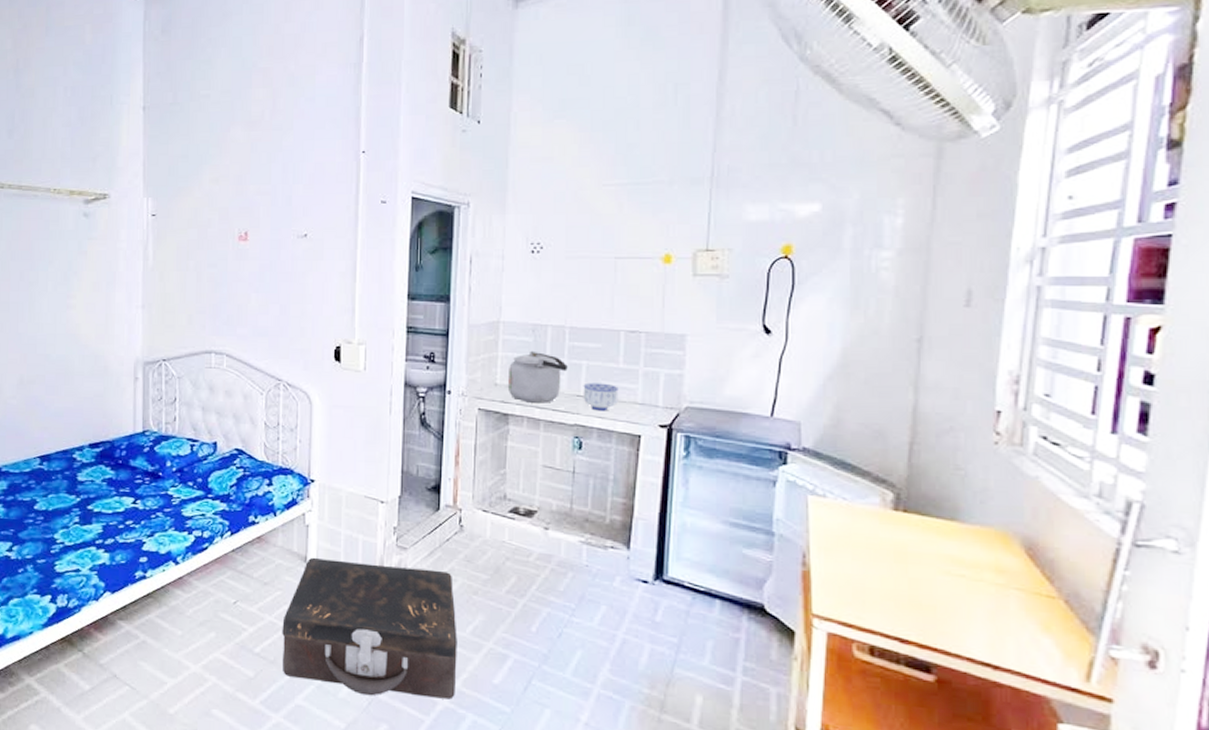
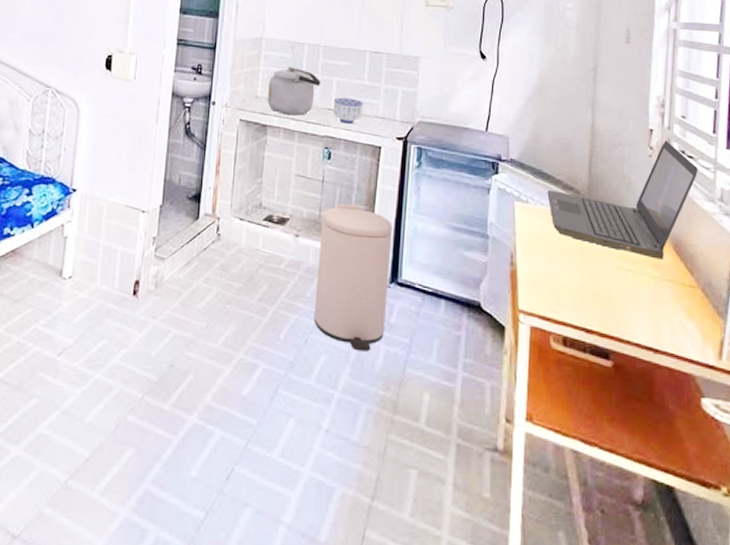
suitcase: present [282,557,457,700] -> none [27,270,210,418]
pedal bin: none [568,495,656,649] -> present [314,203,393,352]
laptop computer: none [851,423,1066,566] -> present [547,139,698,261]

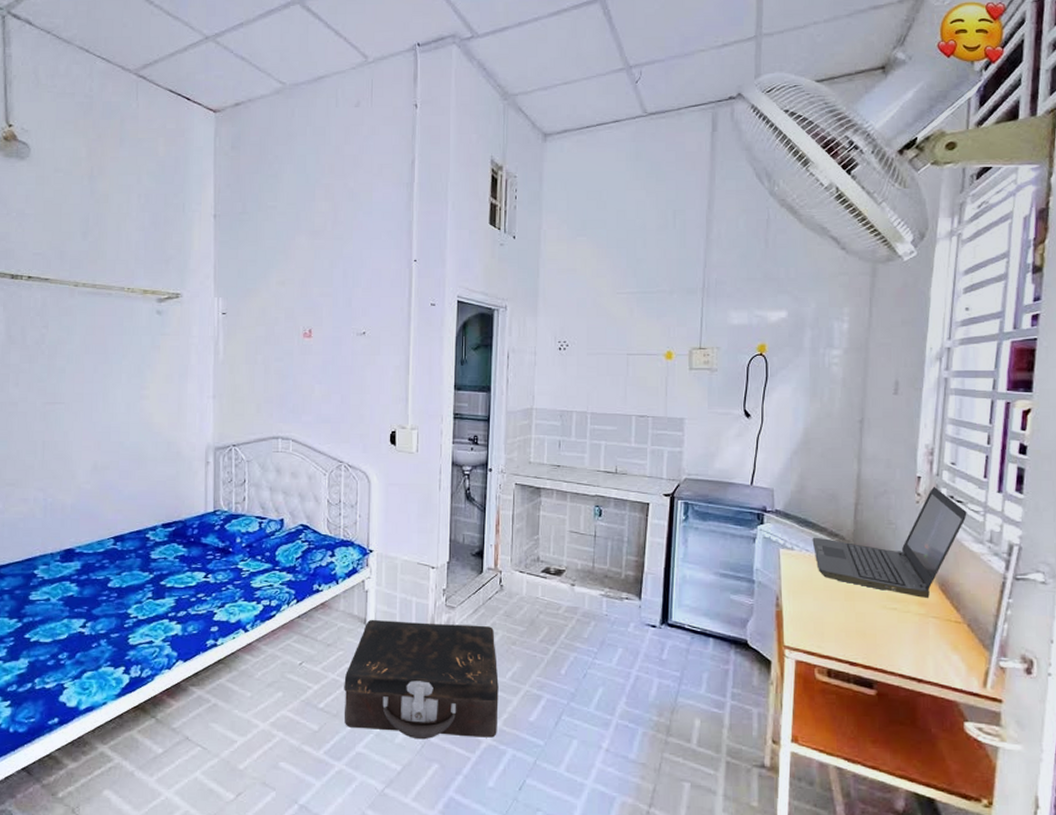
suitcase: none [27,270,210,418] -> present [344,619,499,740]
kettle: present [267,66,321,116] -> none [539,433,589,478]
pedal bin: present [314,203,393,352] -> none [591,555,662,684]
bowl: present [333,97,363,124] -> none [602,459,631,483]

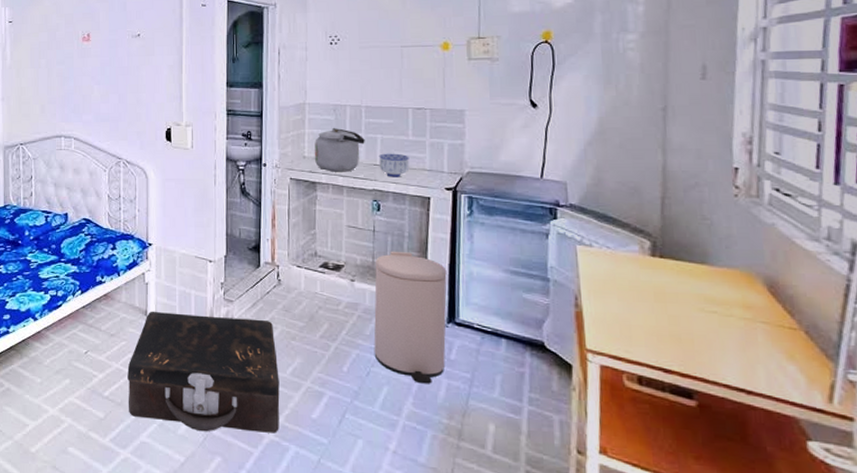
kettle: none [539,433,589,478] -> present [314,127,365,172]
pedal bin: none [591,555,662,684] -> present [373,251,447,384]
bowl: none [602,459,631,483] -> present [379,153,410,177]
laptop computer: present [812,486,967,599] -> none [613,178,798,302]

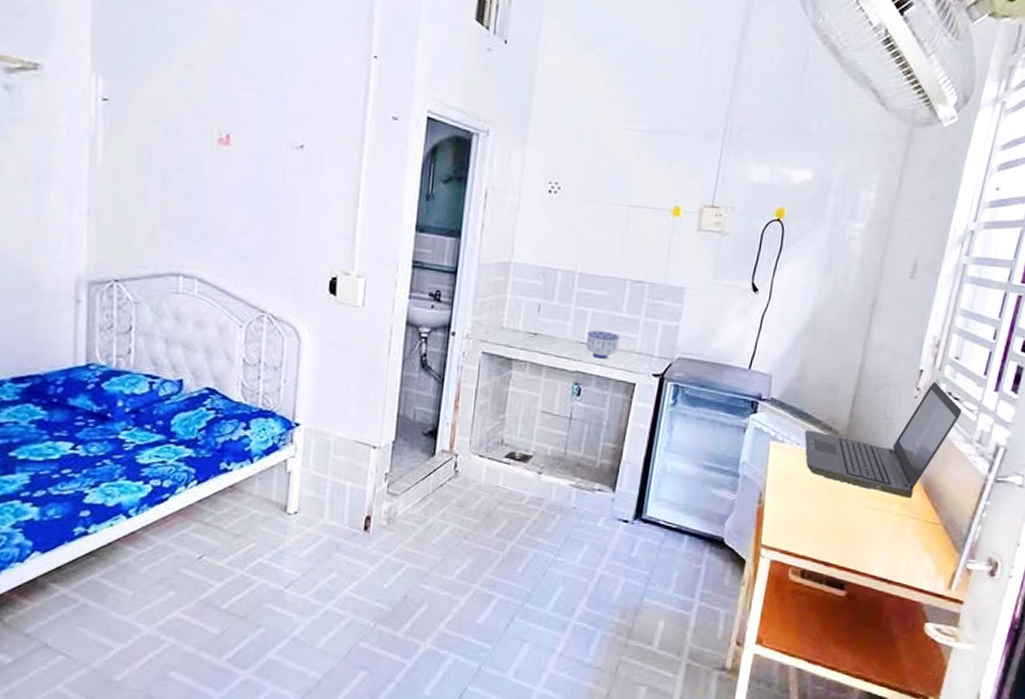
suitcase: present [127,311,280,433] -> none [254,506,445,645]
kettle: present [314,127,365,172] -> none [513,294,574,349]
pedal bin: present [373,251,447,384] -> none [553,441,641,583]
laptop computer: none [613,178,798,302] -> present [804,381,962,499]

